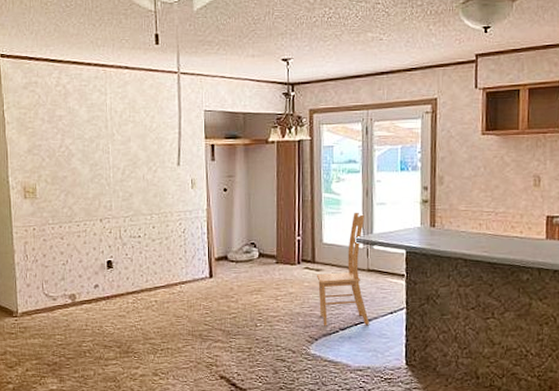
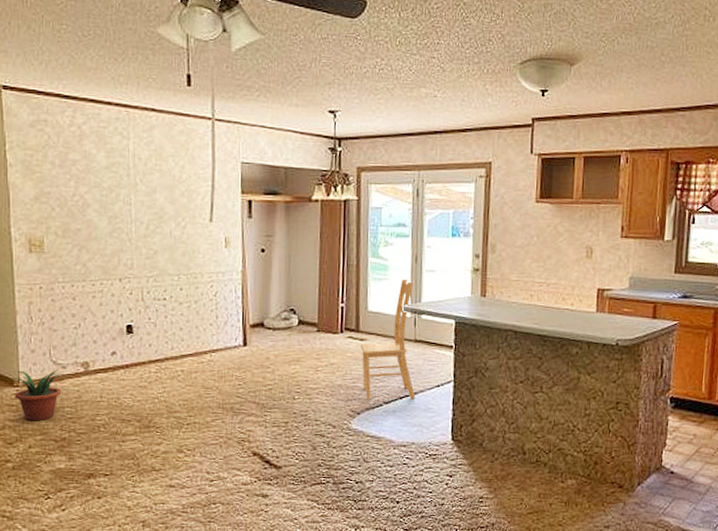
potted plant: none [9,301,55,348] -> present [9,370,64,421]

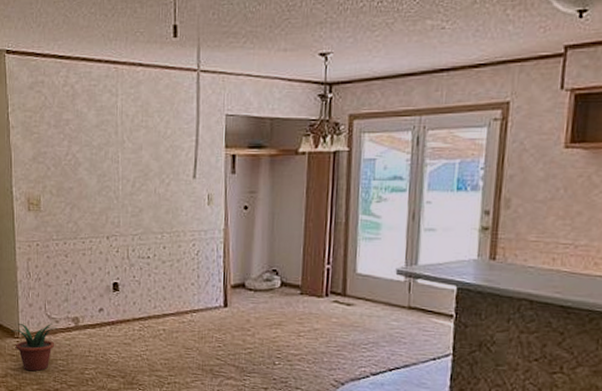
chair: present [361,279,416,400] -> none [347,238,409,371]

